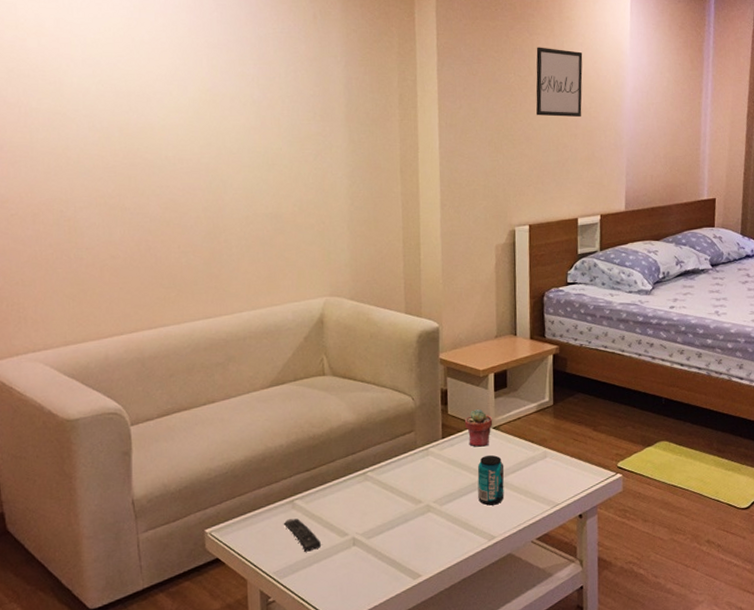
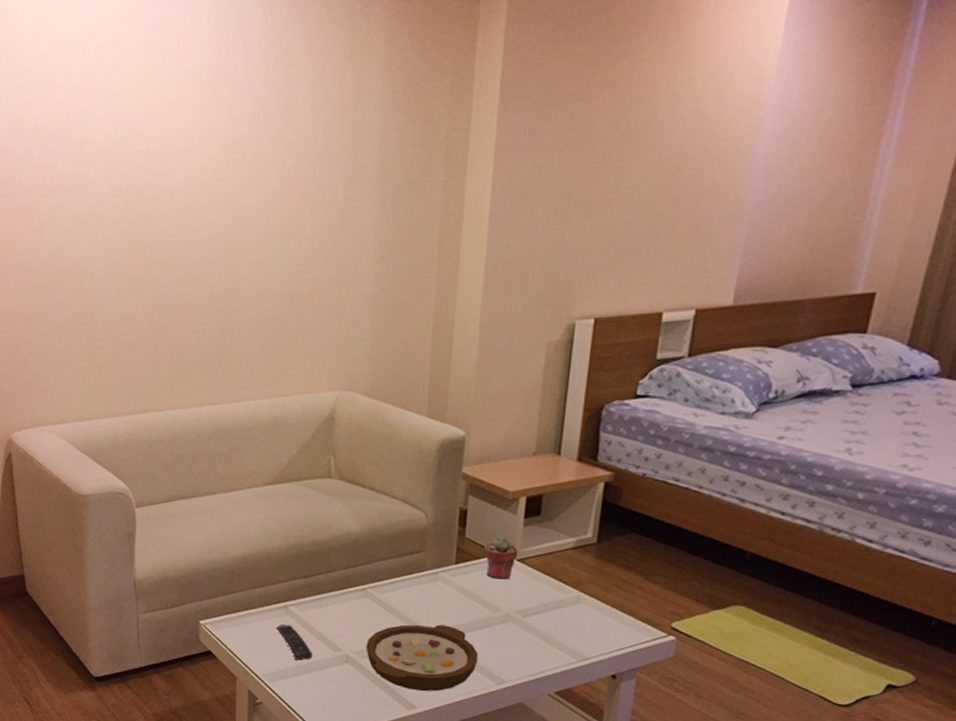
bowl: none [370,495,470,560] -> present [366,624,478,692]
beverage can: present [477,454,505,506] -> none [490,589,526,647]
wall art: present [535,47,583,118] -> none [623,78,703,177]

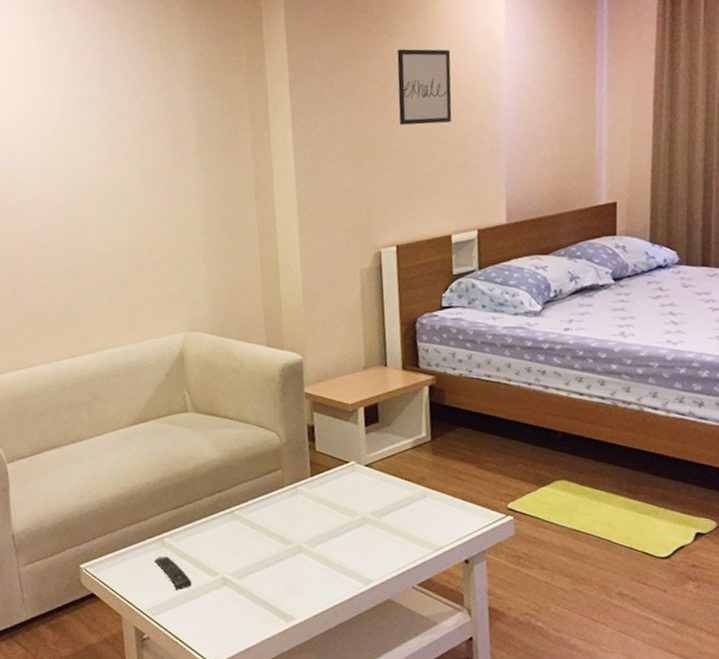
bowl: present [366,624,478,692] -> none [240,535,344,603]
potted succulent: present [483,535,519,580] -> none [334,445,365,486]
wall art: none [623,78,703,177] -> present [397,48,452,125]

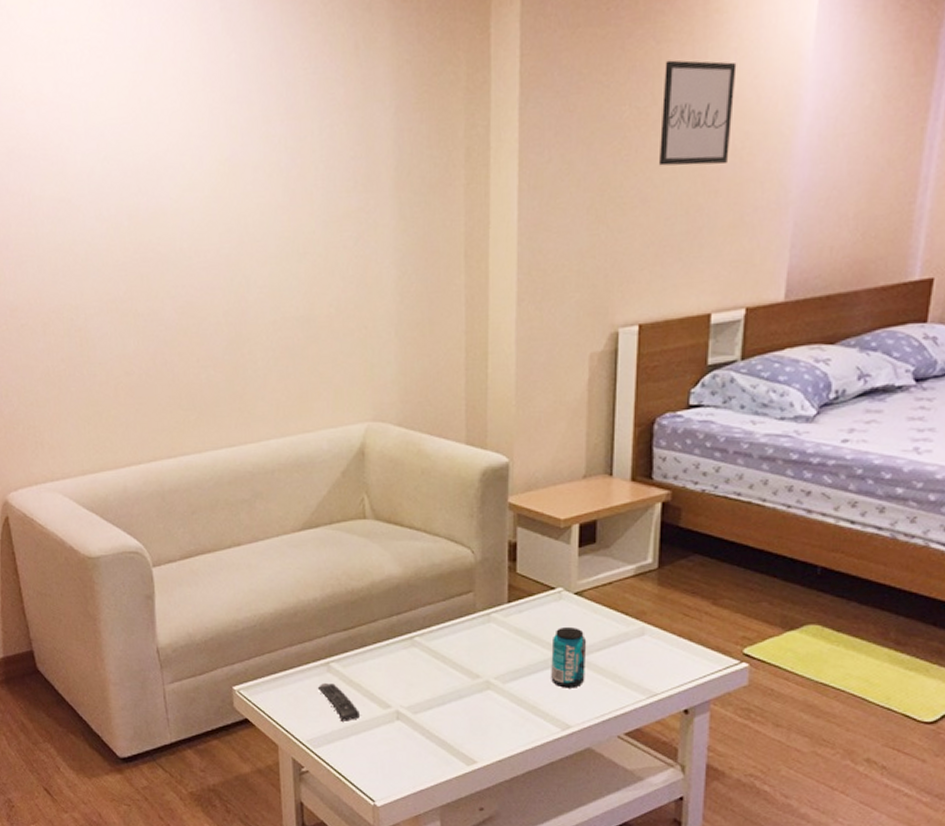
beverage can: none [349,494,381,548] -> present [551,626,587,688]

